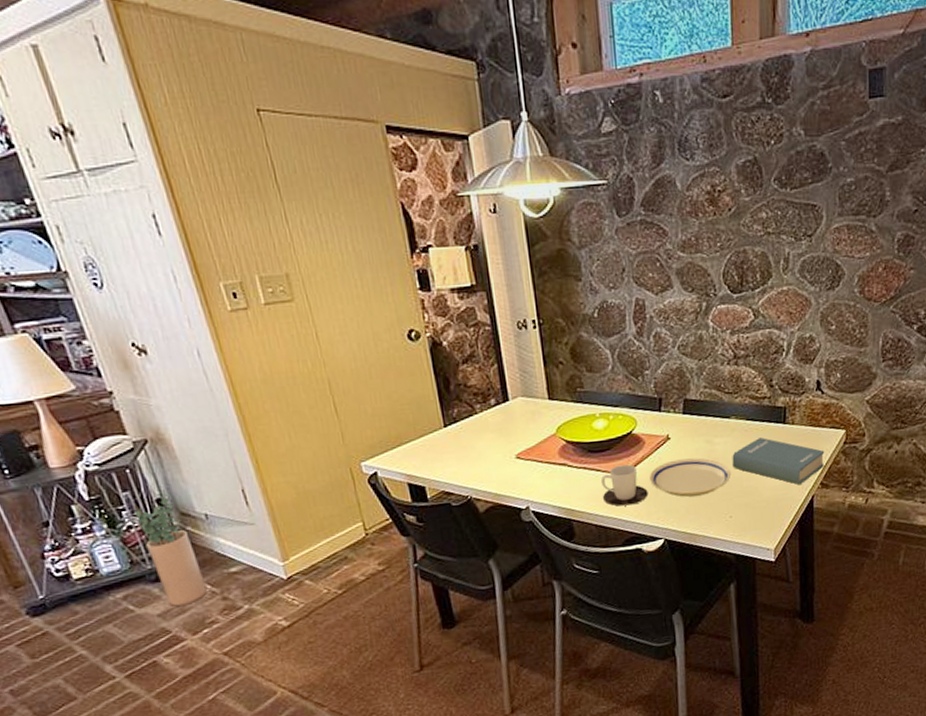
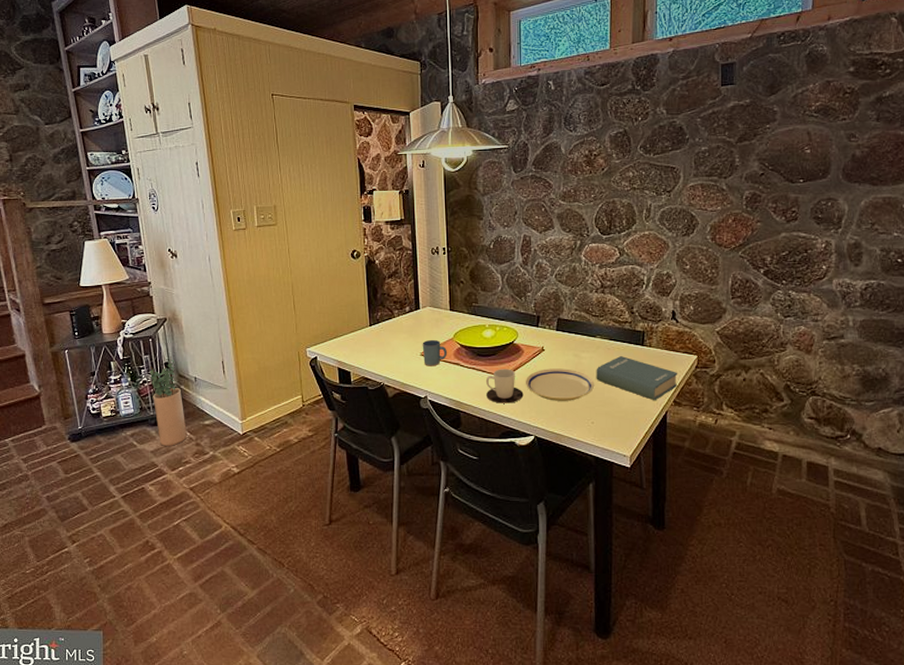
mug: none [516,437,550,471] -> present [422,339,447,366]

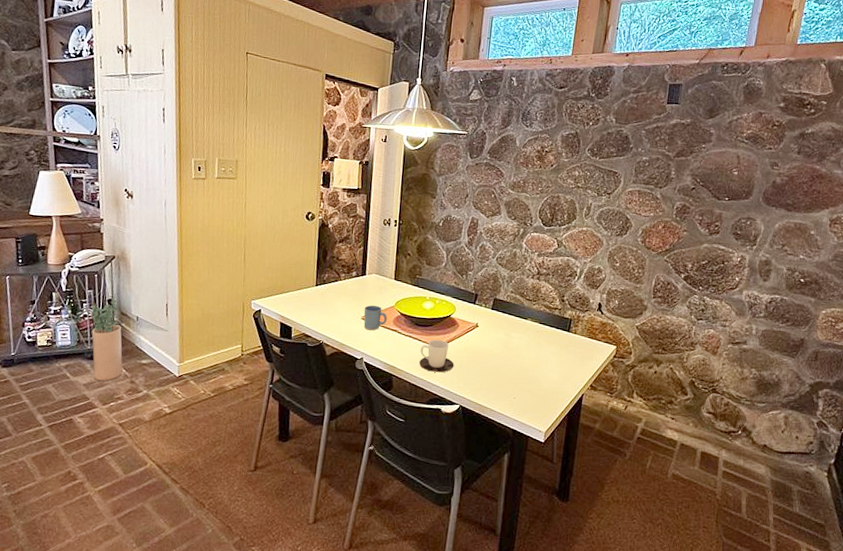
plate: present [526,368,595,401] -> none [457,344,521,376]
book: present [596,356,678,401] -> none [523,339,597,384]

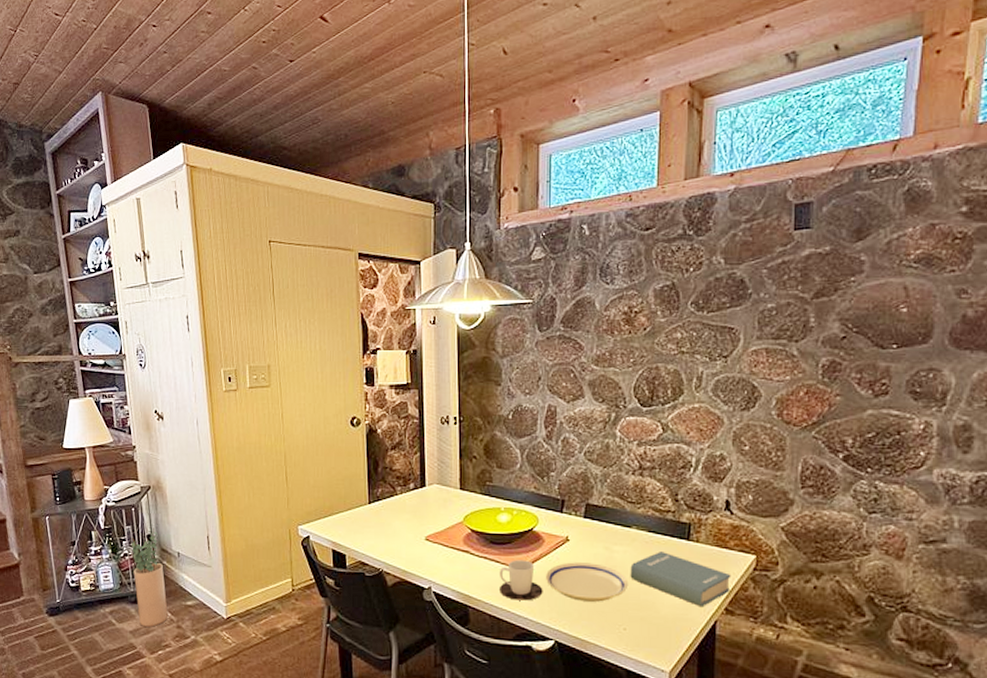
mug: present [363,305,387,331] -> none [427,522,455,553]
plate: none [457,344,521,376] -> present [546,562,629,602]
book: none [523,339,597,384] -> present [630,552,732,608]

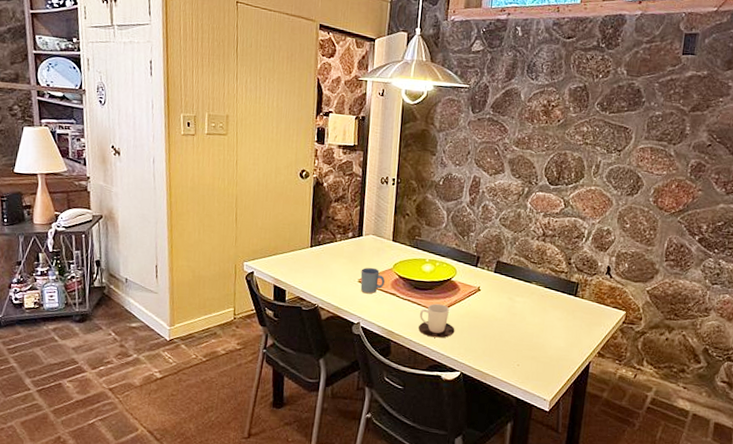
vase: present [131,527,168,628] -> none [79,254,112,346]
mug: none [427,522,455,553] -> present [360,267,385,294]
plate: present [546,562,629,602] -> none [458,308,525,342]
book: present [630,552,732,608] -> none [527,304,606,351]

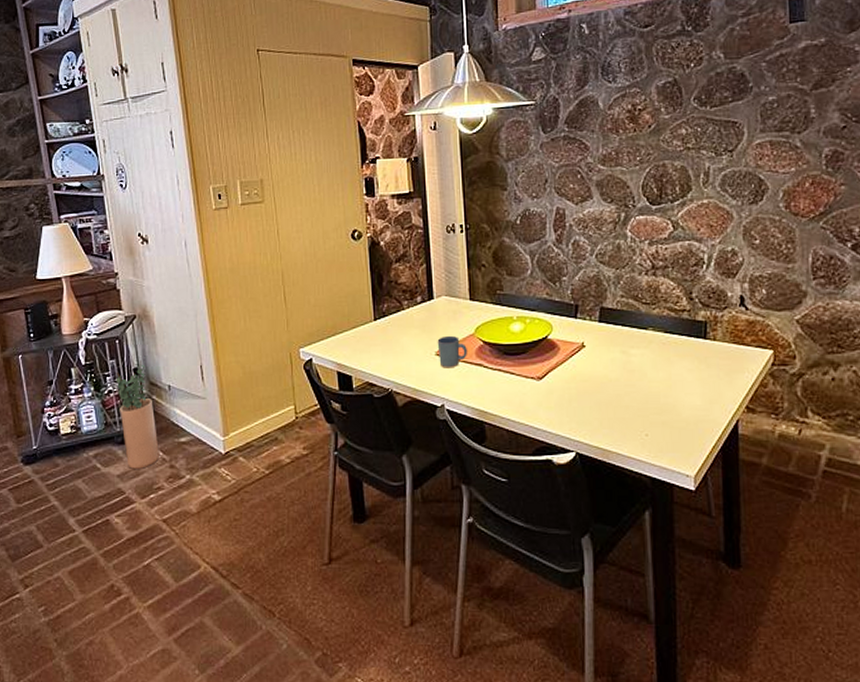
vase: none [79,254,112,346] -> present [116,360,159,470]
cup: present [418,303,455,338] -> none [514,370,561,412]

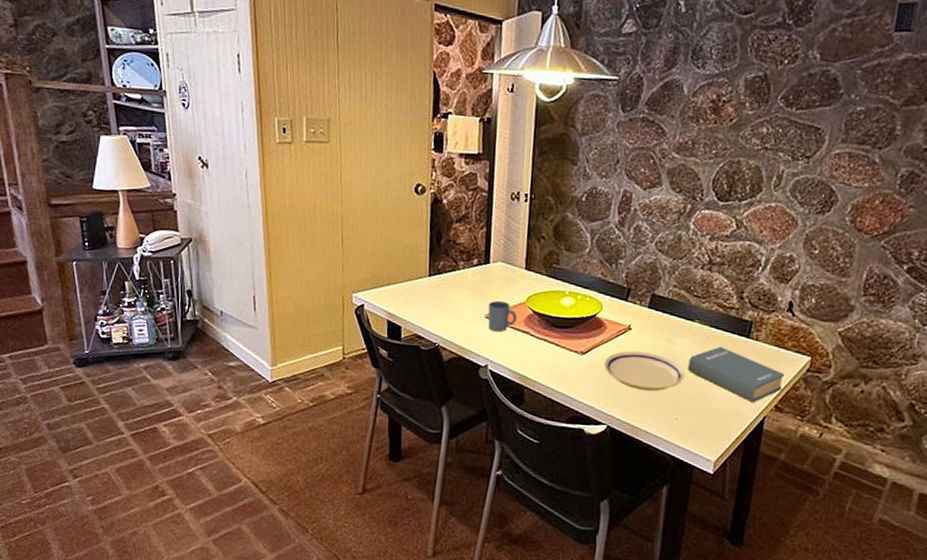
vase: present [116,360,159,470] -> none [169,283,208,386]
plate: none [563,368,648,409] -> present [604,350,685,391]
book: none [649,352,750,407] -> present [687,347,785,404]

